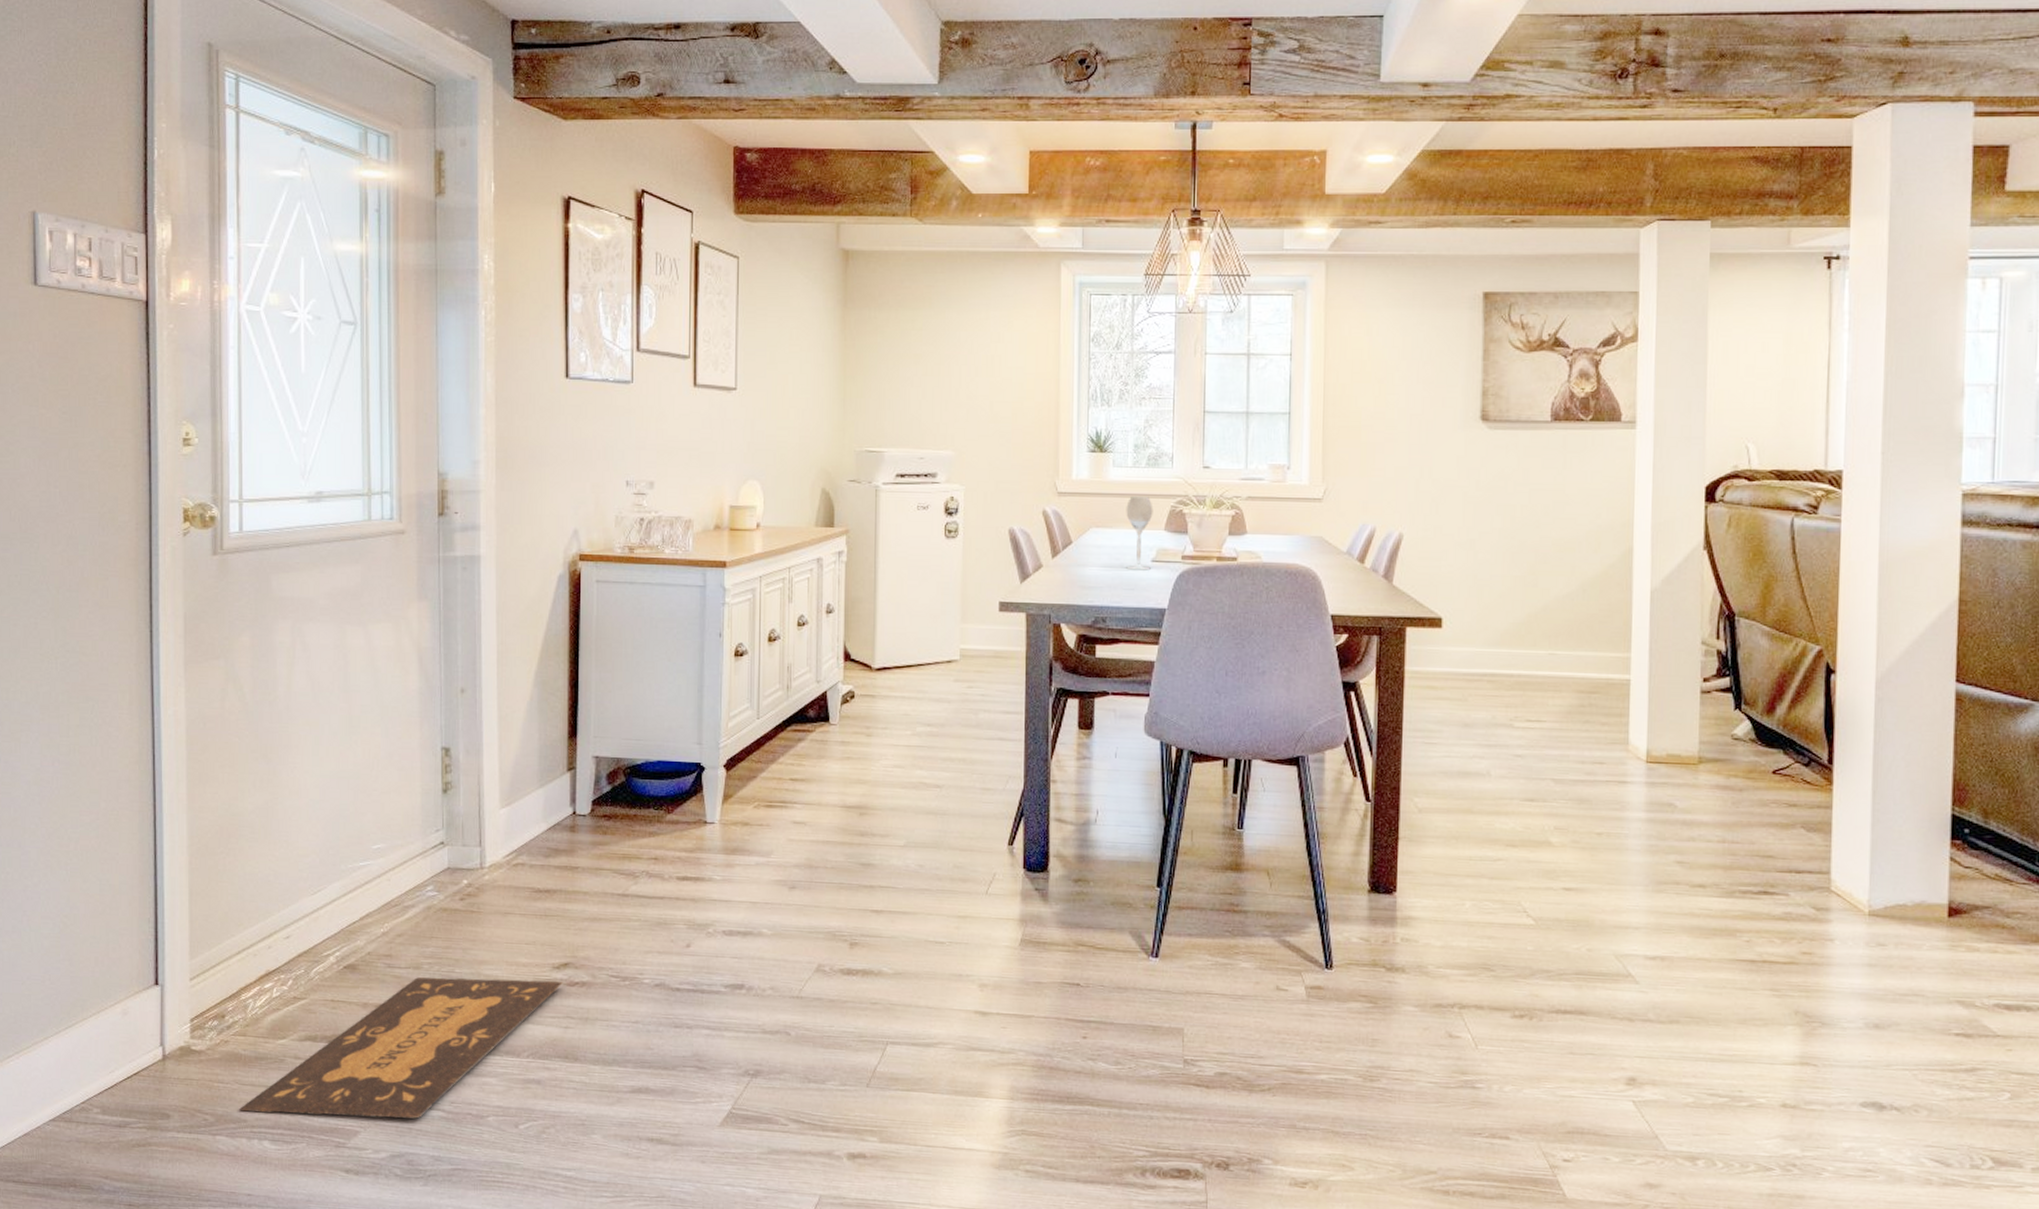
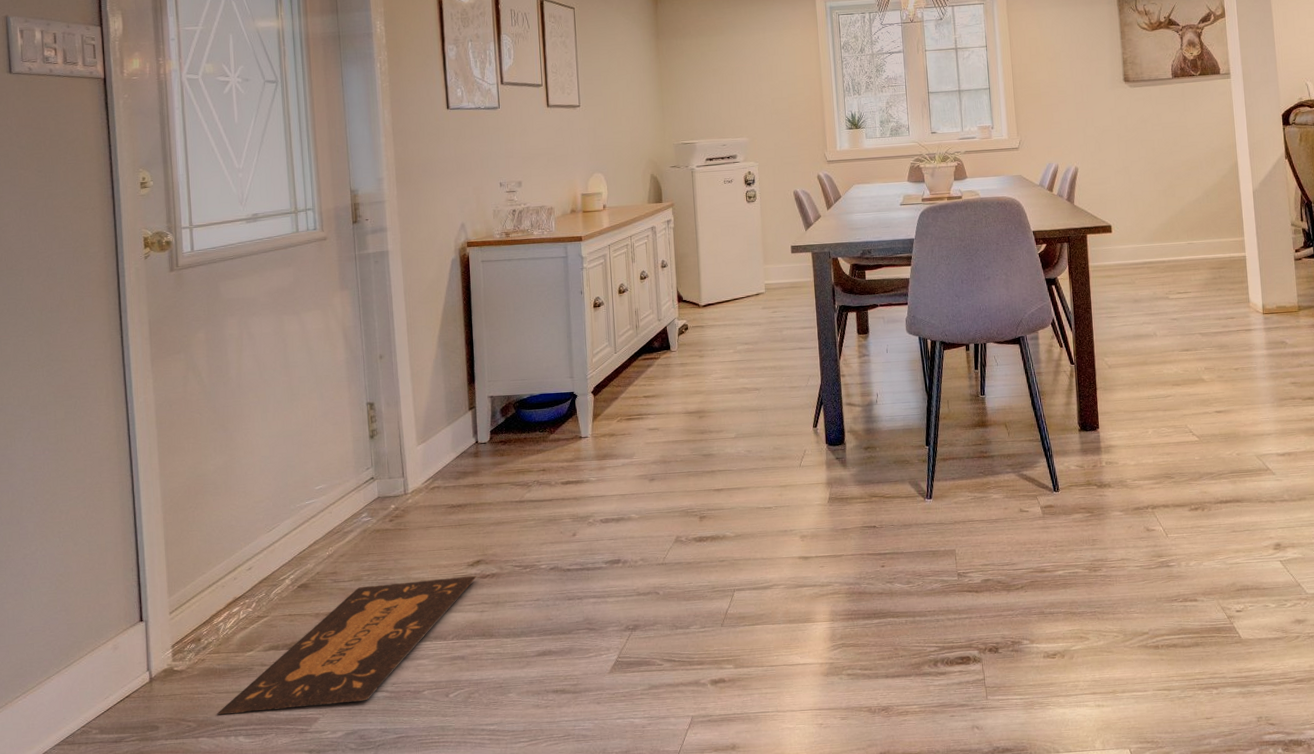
wineglass: present [1126,495,1153,571] -> none [878,157,900,213]

